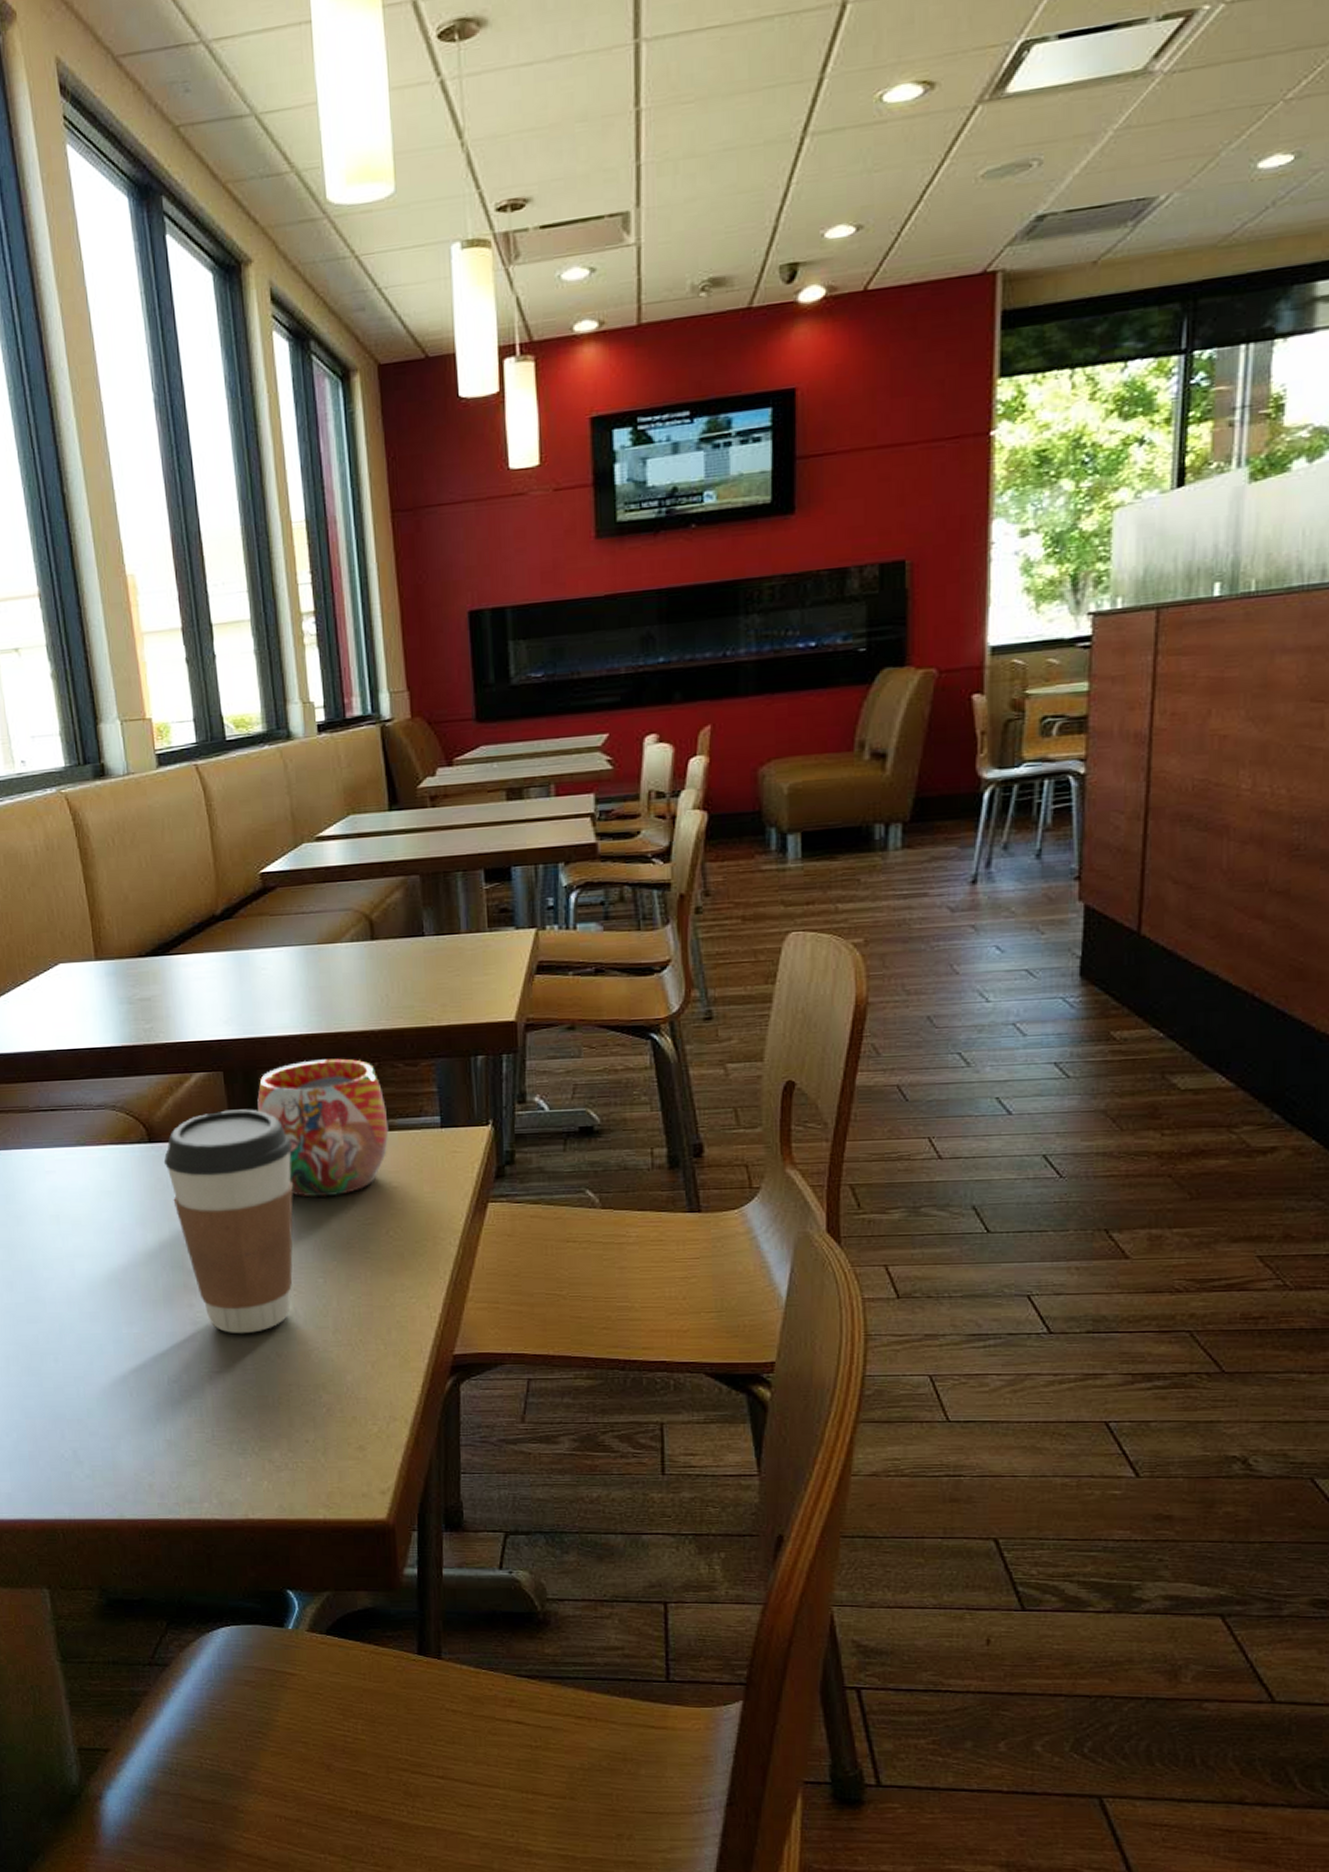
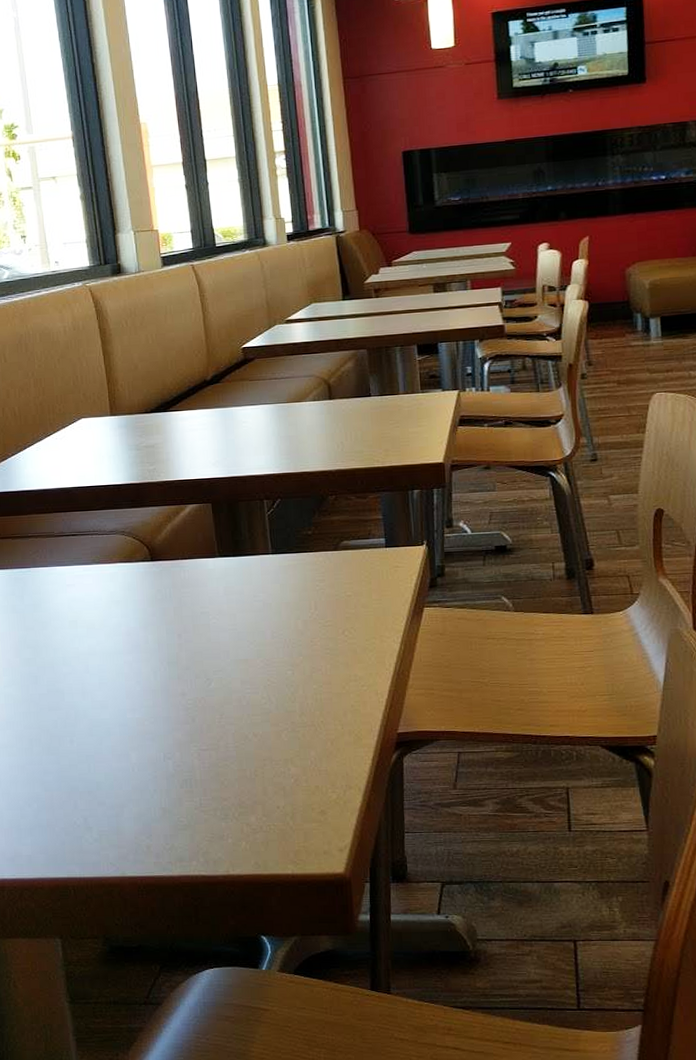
coffee cup: present [163,1109,293,1334] -> none [162,533,267,718]
mug: present [257,1058,389,1198] -> none [239,492,344,605]

